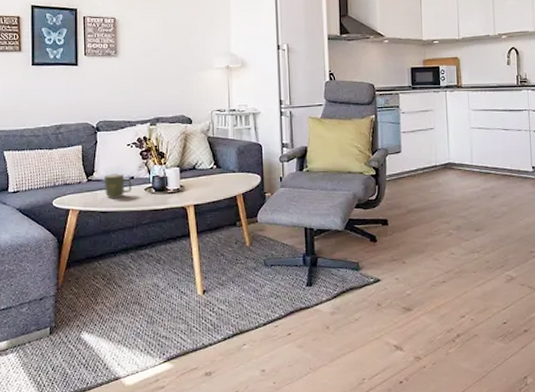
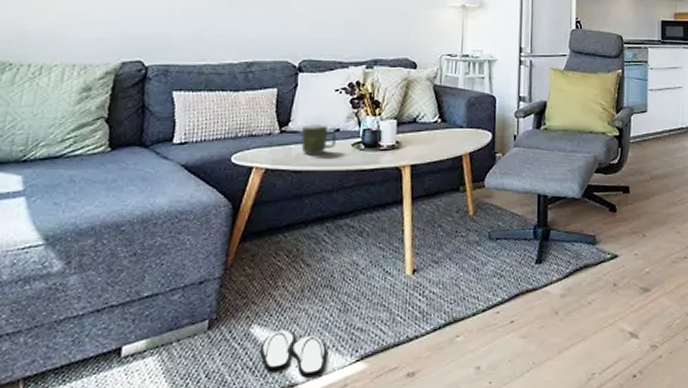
slippers: none [89,336,141,372] -> present [259,330,327,377]

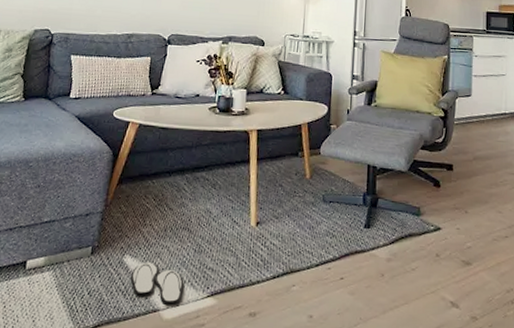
mug: present [301,124,336,154] -> none [168,89,196,115]

